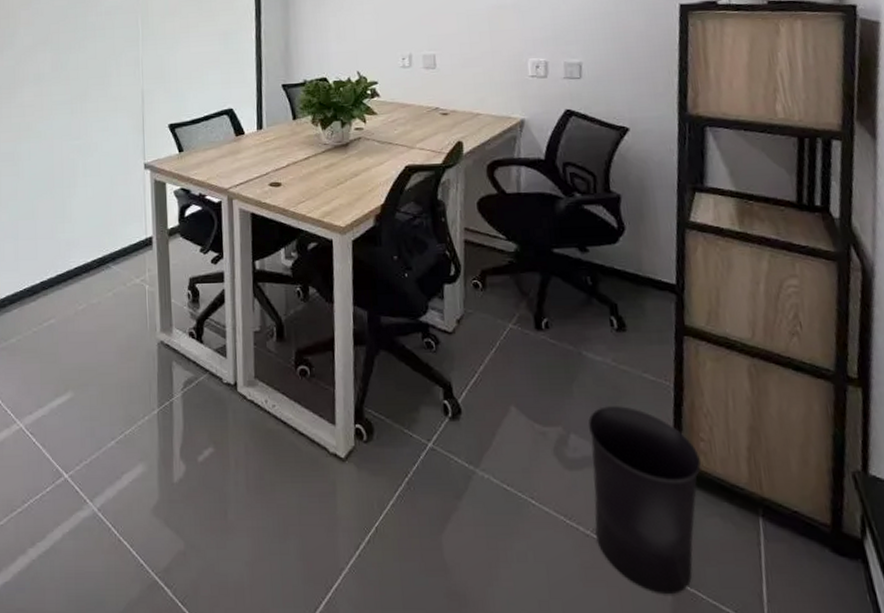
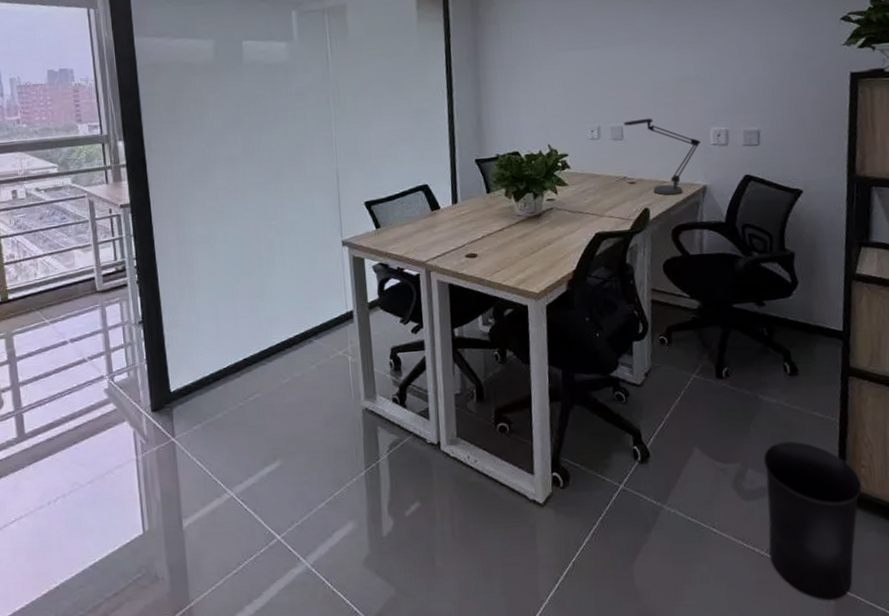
desk lamp: none [436,46,518,128] -> present [624,118,700,195]

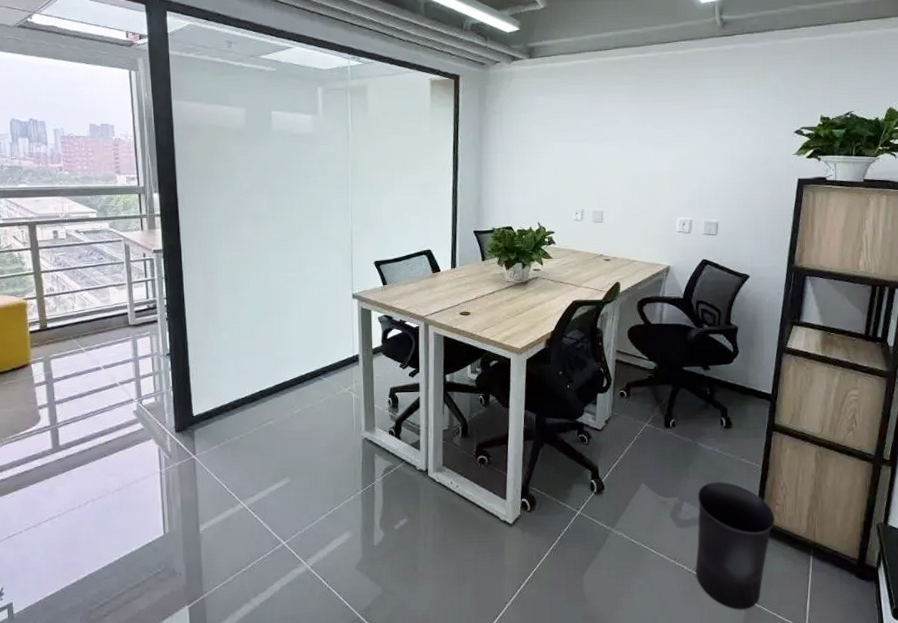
desk lamp: present [624,118,700,195] -> none [604,205,668,272]

